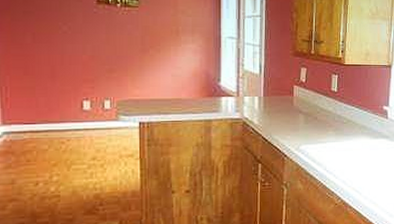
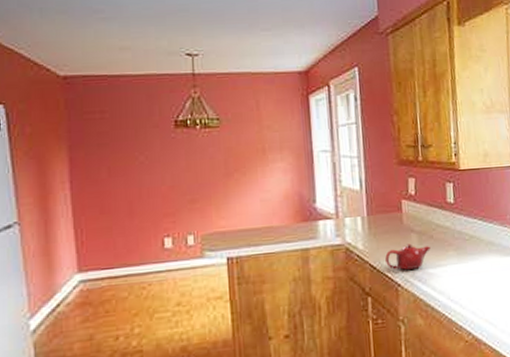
teapot: none [276,122,315,144] -> present [385,243,432,270]

